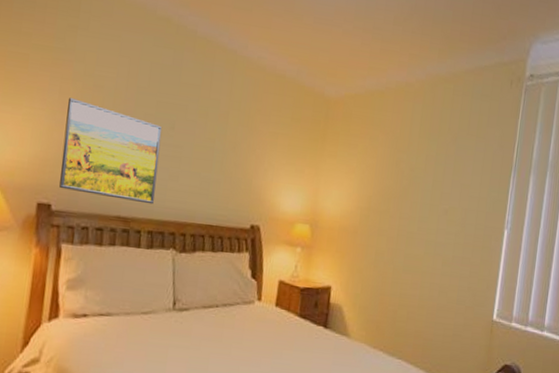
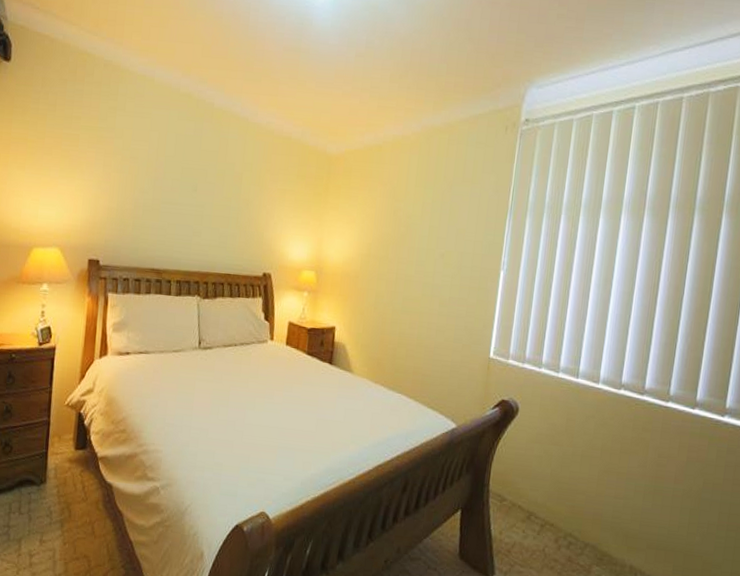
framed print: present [59,98,162,205] -> none [105,169,187,258]

